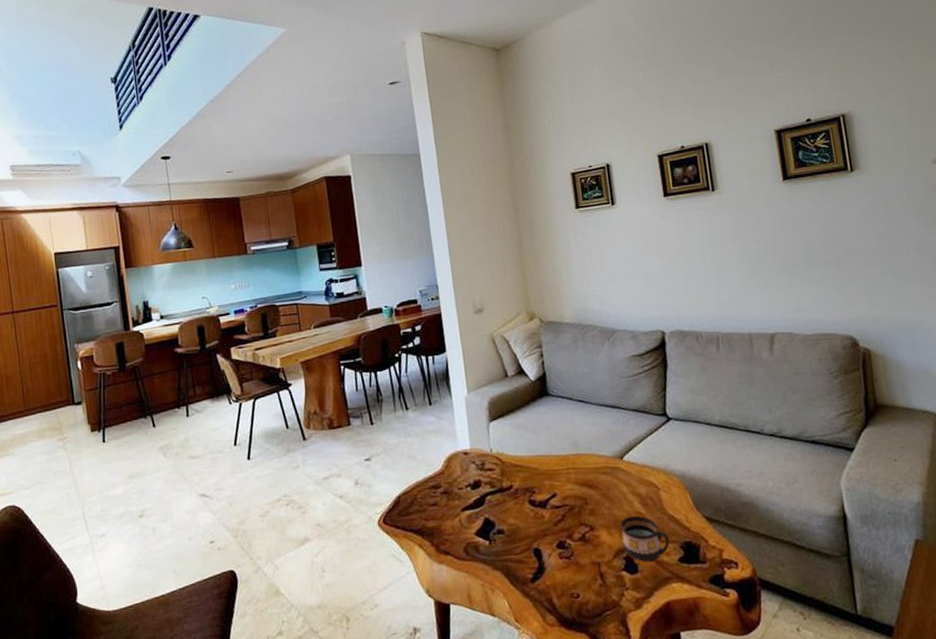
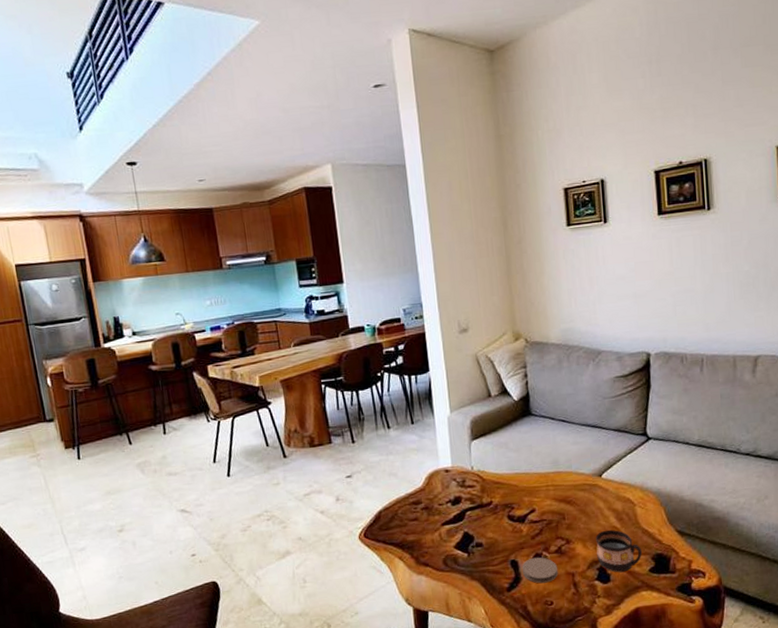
coaster: none [545,545,584,574] -> present [521,557,559,584]

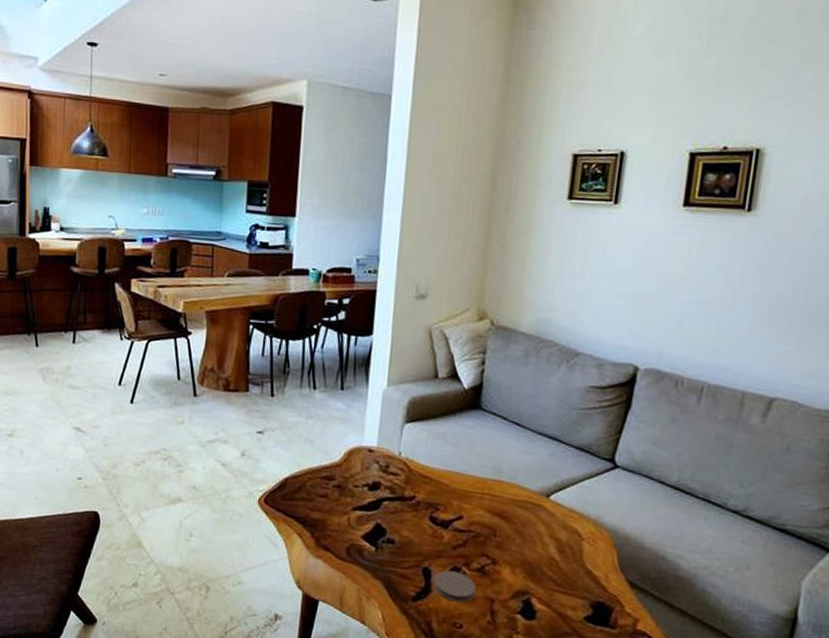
cup: present [596,529,642,573] -> none [525,559,580,613]

